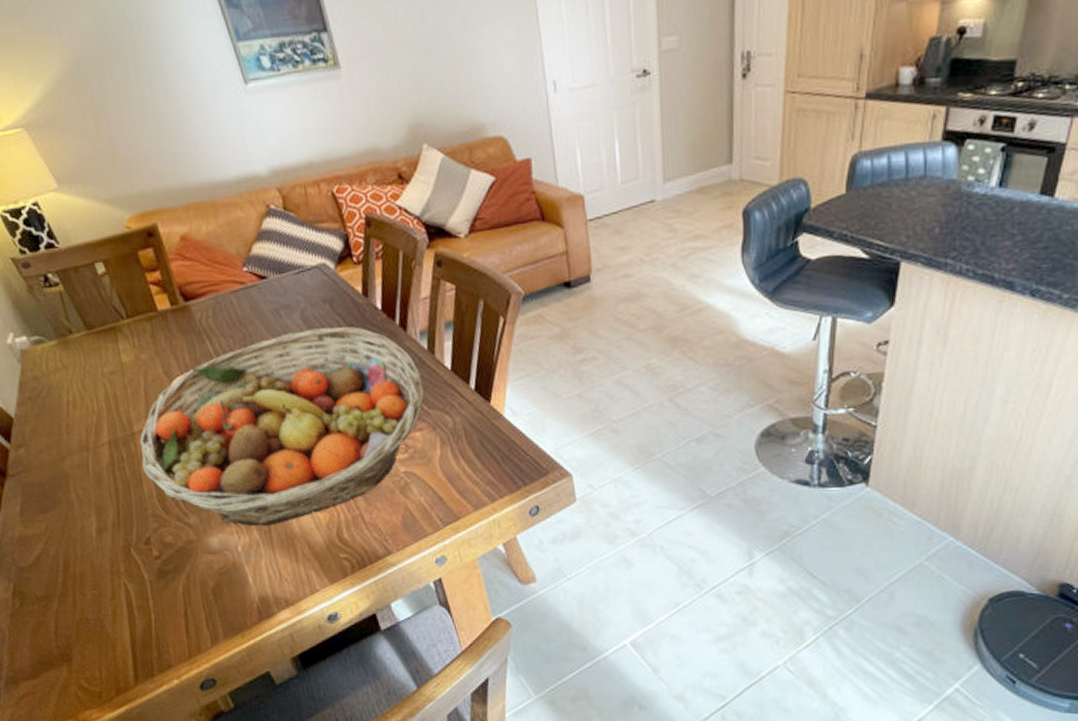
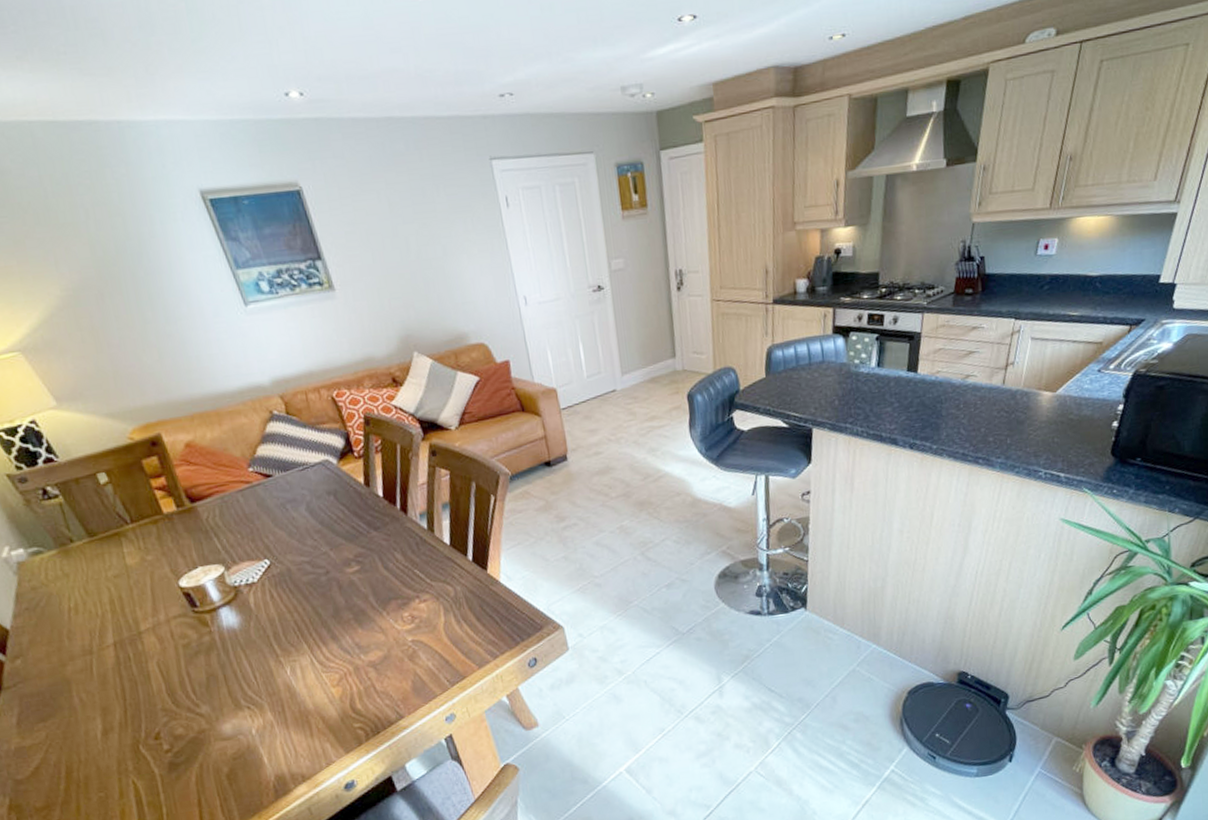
fruit basket: present [139,327,424,526] -> none [146,514,427,709]

